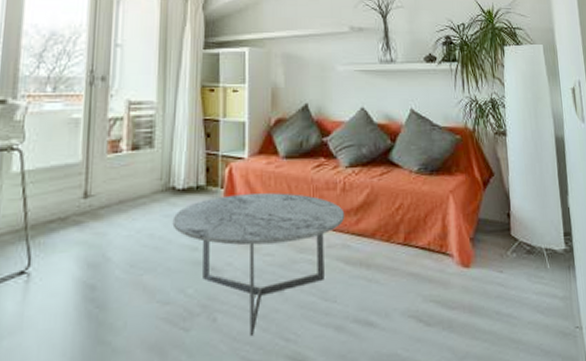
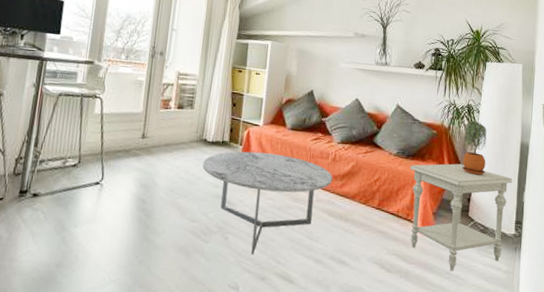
side table: none [436,172,554,310] -> present [410,163,512,272]
potted plant: none [492,118,522,183] -> present [461,121,487,175]

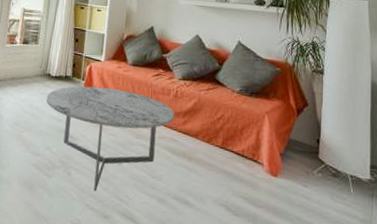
side table: present [410,163,512,272] -> none [254,102,364,218]
potted plant: present [461,121,487,175] -> none [308,59,335,116]

